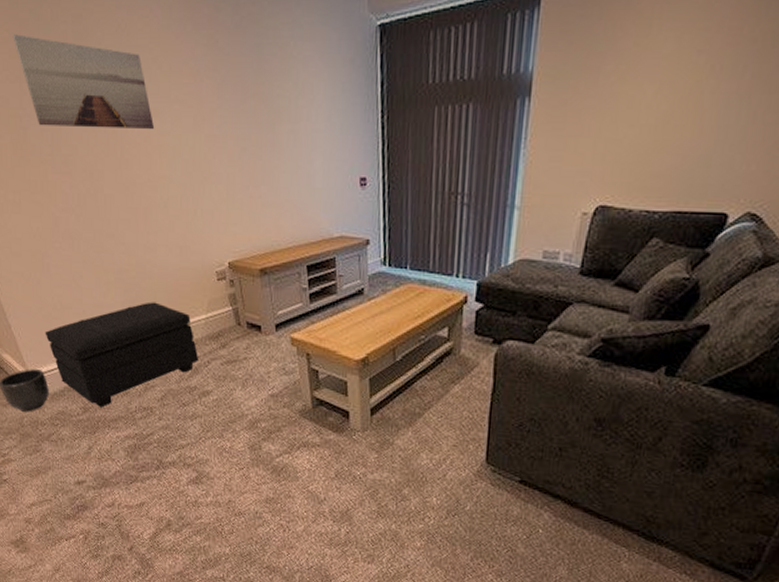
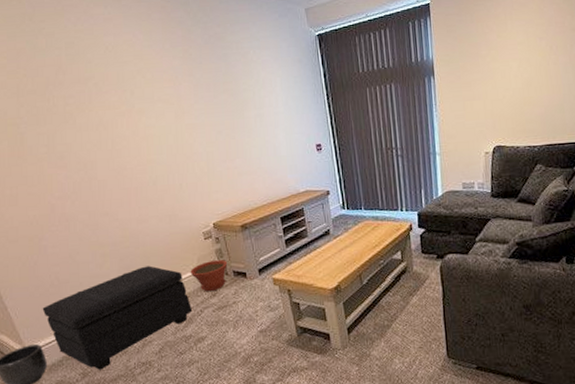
wall art: present [12,34,155,130] -> none [10,60,142,131]
plant pot: none [199,306,241,342] -> present [190,260,228,292]

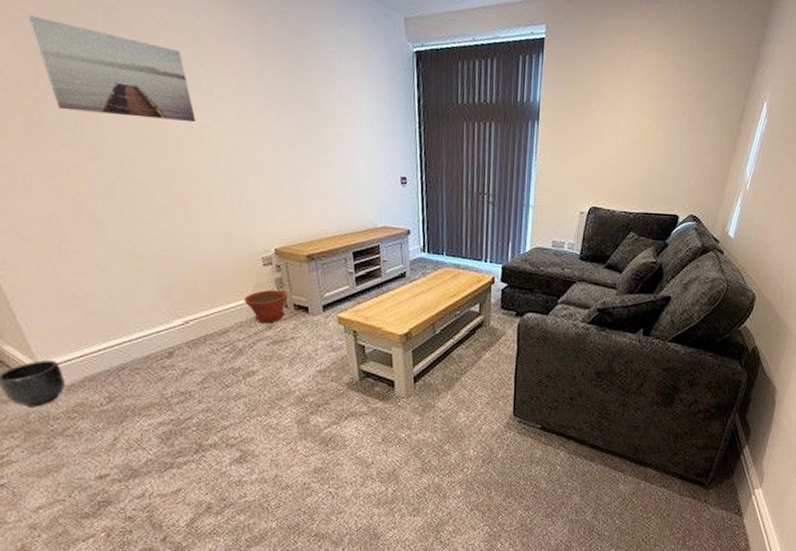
wall art: none [10,60,142,131] -> present [27,15,196,123]
footstool: present [42,265,192,370] -> none [60,287,243,396]

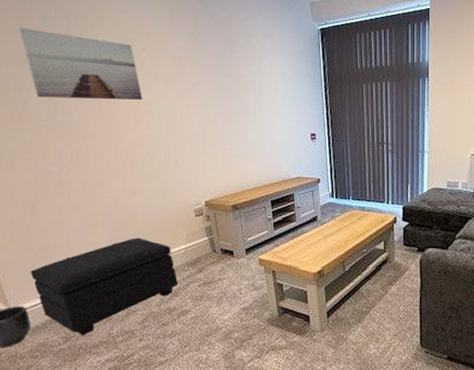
footstool: none [60,287,243,396] -> present [30,238,178,335]
plant pot: present [244,290,288,324] -> none [179,237,216,267]

